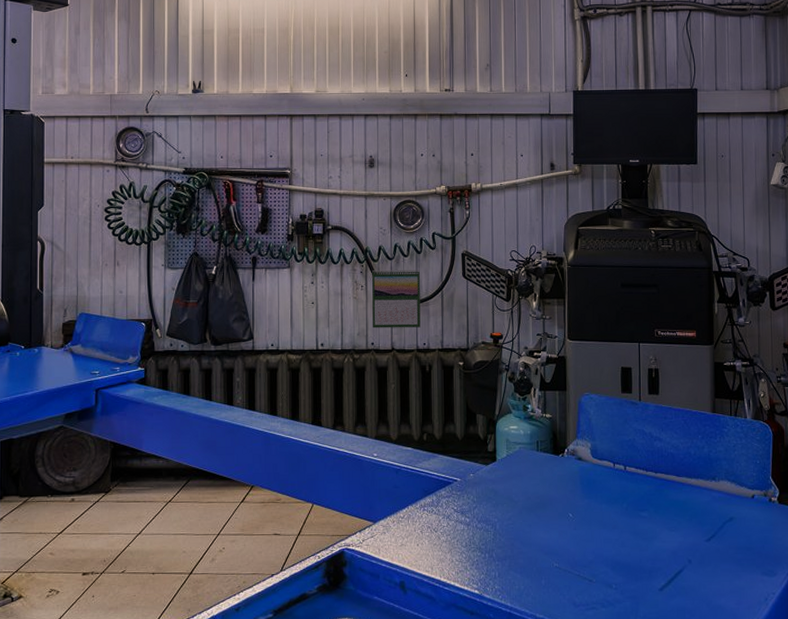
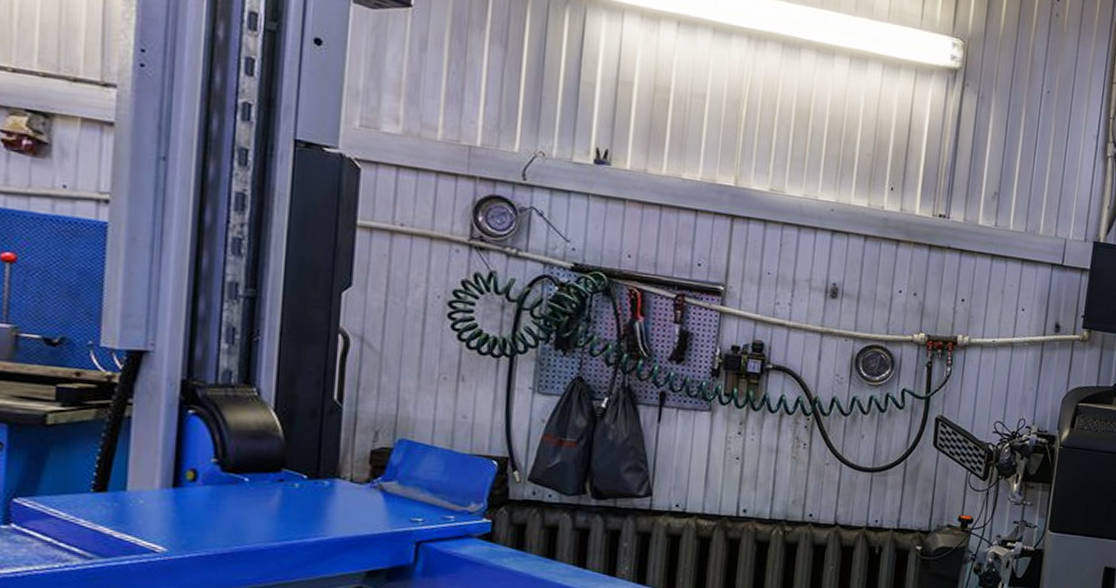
calendar: present [372,269,421,329] -> none [813,426,881,501]

